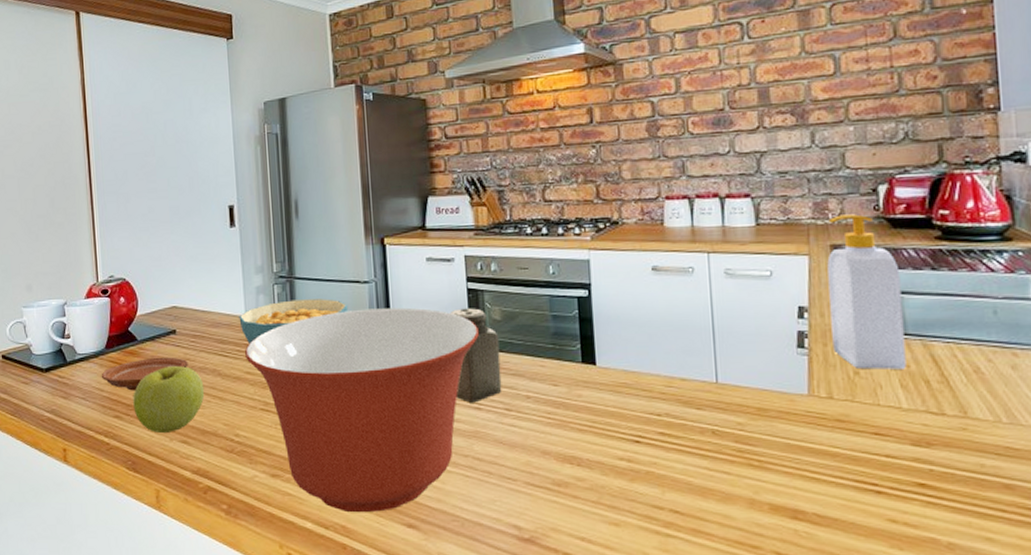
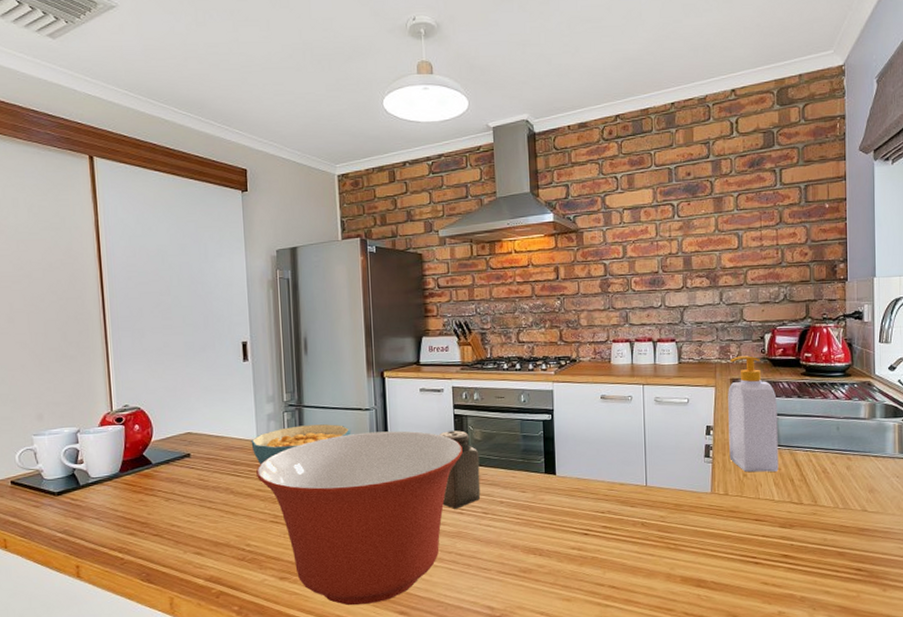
plate: present [101,357,188,391] -> none [115,478,202,510]
apple: present [133,366,205,434] -> none [147,486,218,547]

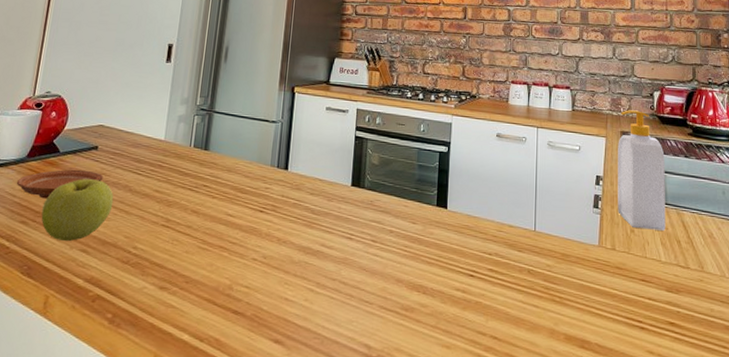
plate: none [115,478,202,510] -> present [16,169,104,199]
apple: none [147,486,218,547] -> present [41,179,114,242]
cereal bowl: present [251,424,351,465] -> none [158,130,256,166]
mixing bowl: present [256,431,463,606] -> none [157,144,359,328]
salt shaker: present [439,430,481,509] -> none [333,152,375,233]

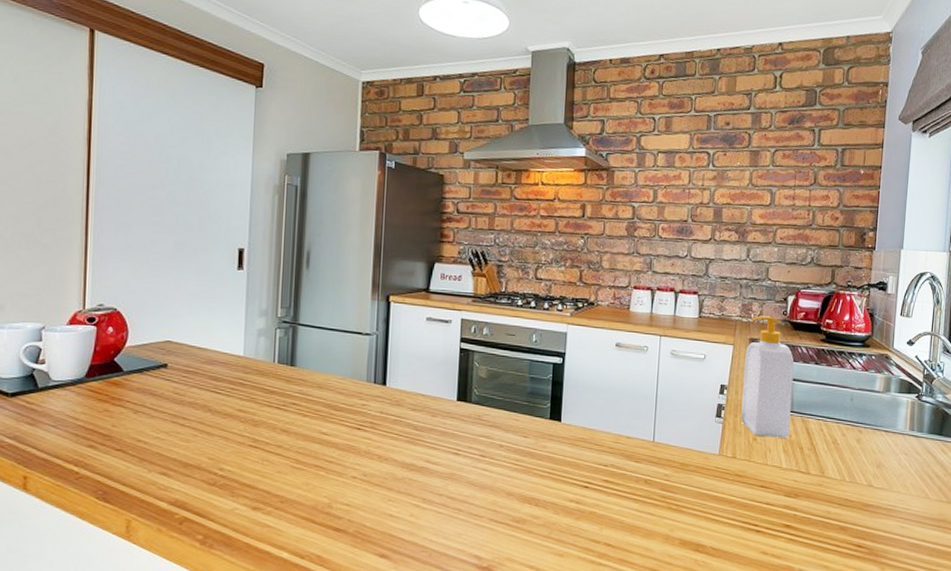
plate: present [16,169,104,199] -> none [77,389,177,422]
apple: present [41,179,114,242] -> none [111,399,192,465]

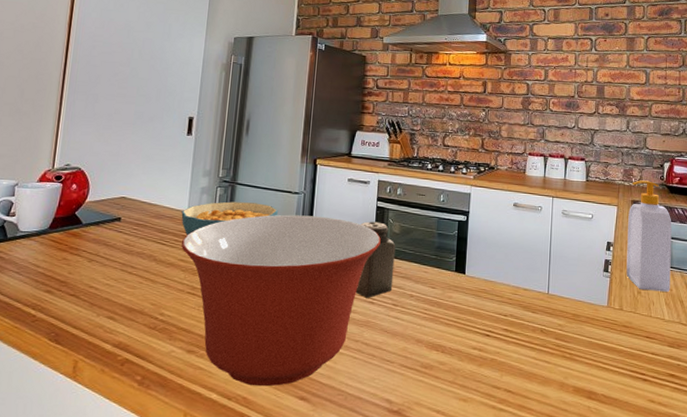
cereal bowl: none [236,344,348,384] -> present [181,201,279,236]
mixing bowl: none [239,358,466,544] -> present [181,214,381,387]
salt shaker: none [438,365,483,449] -> present [355,221,396,298]

